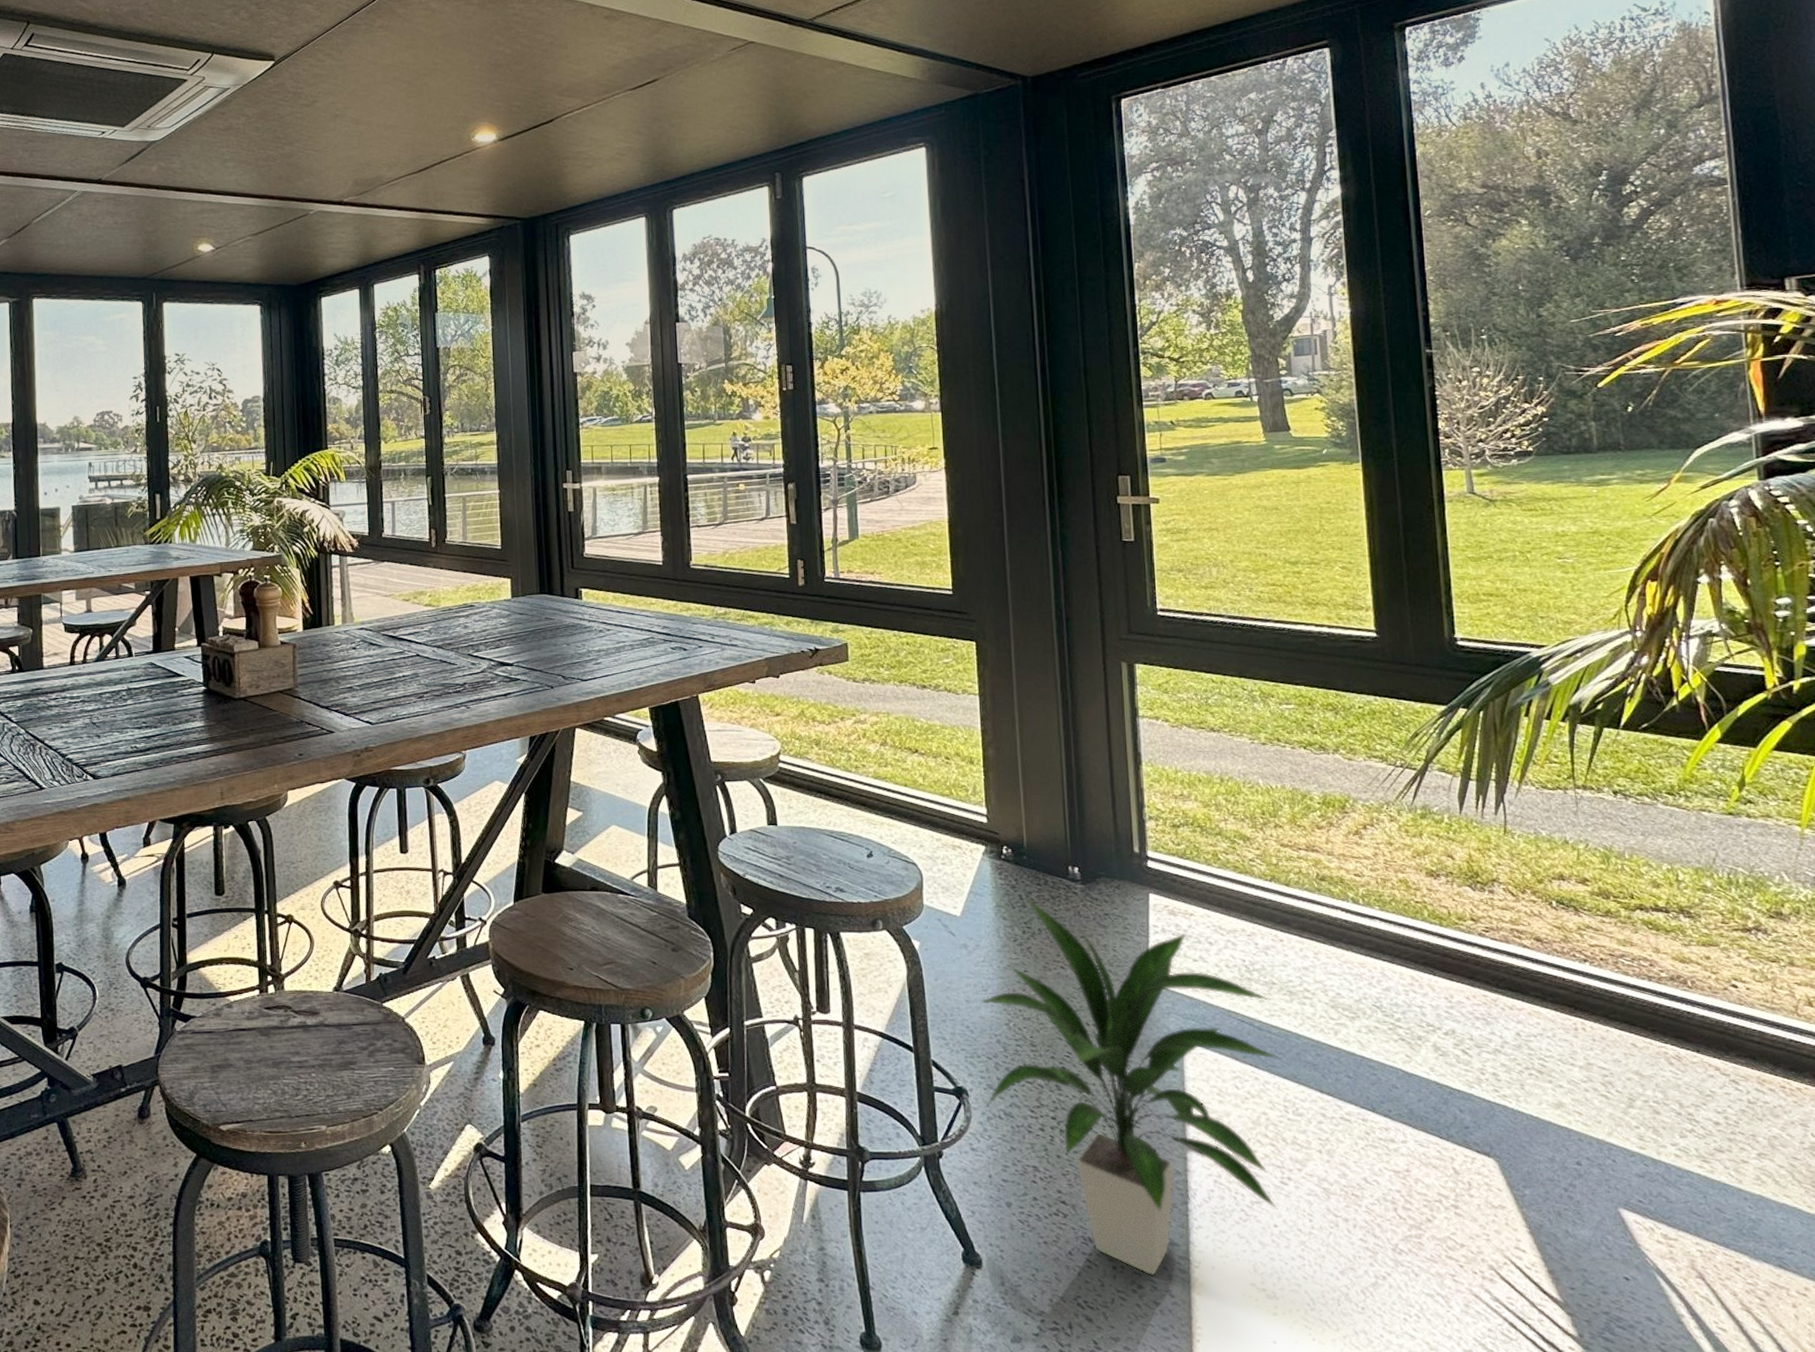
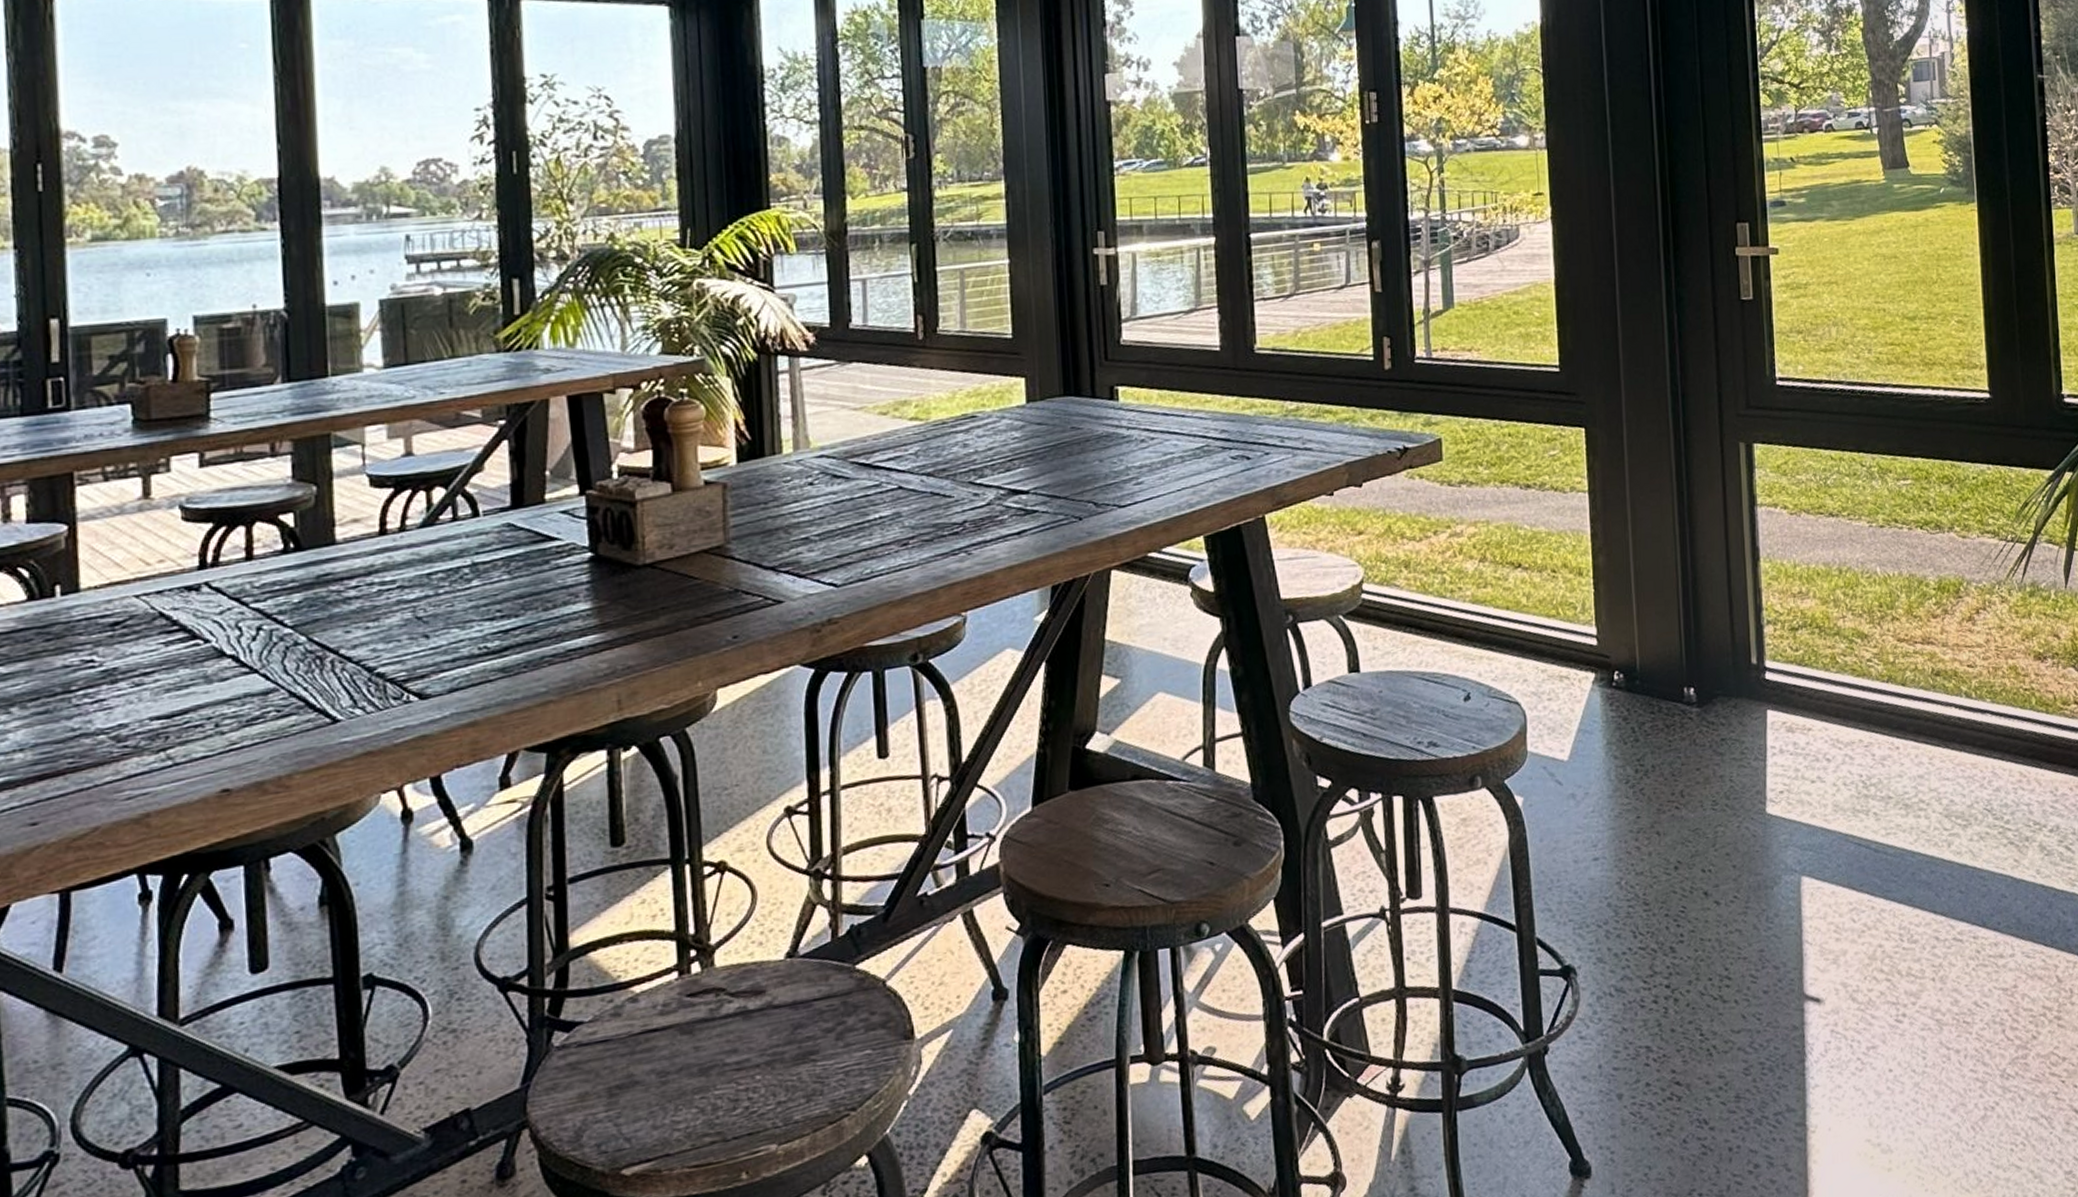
indoor plant: present [979,895,1281,1276] -> none [1588,727,1897,1151]

